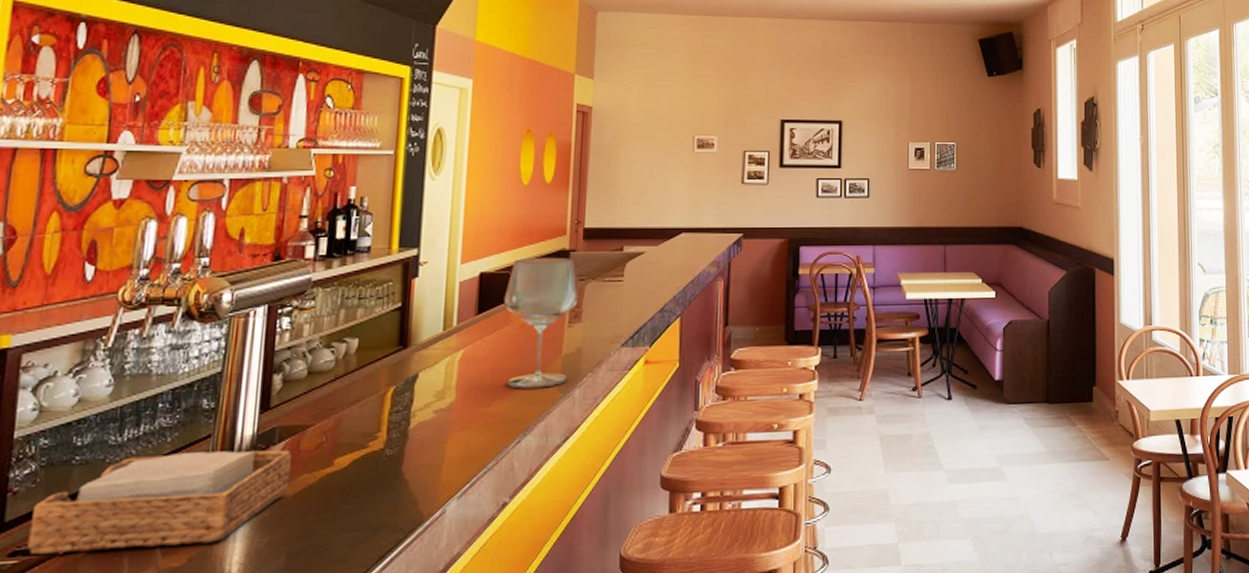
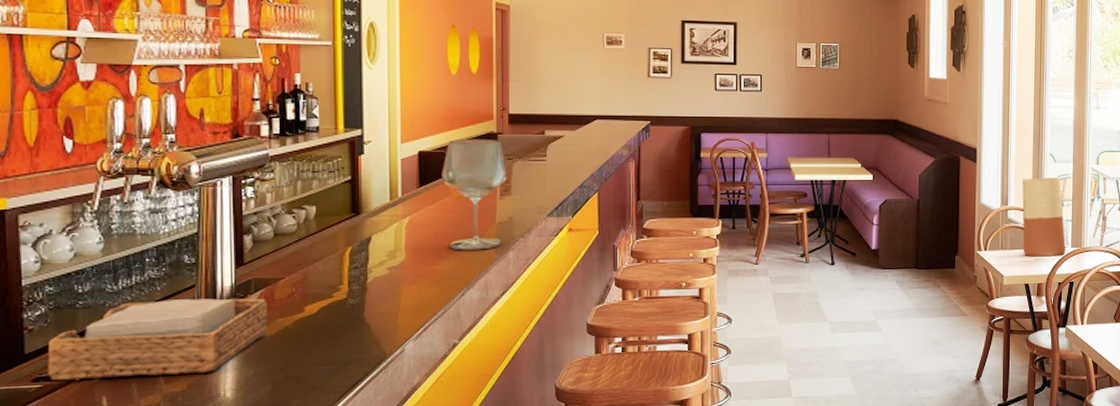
vase: none [1168,291,1222,387] -> present [1022,177,1066,257]

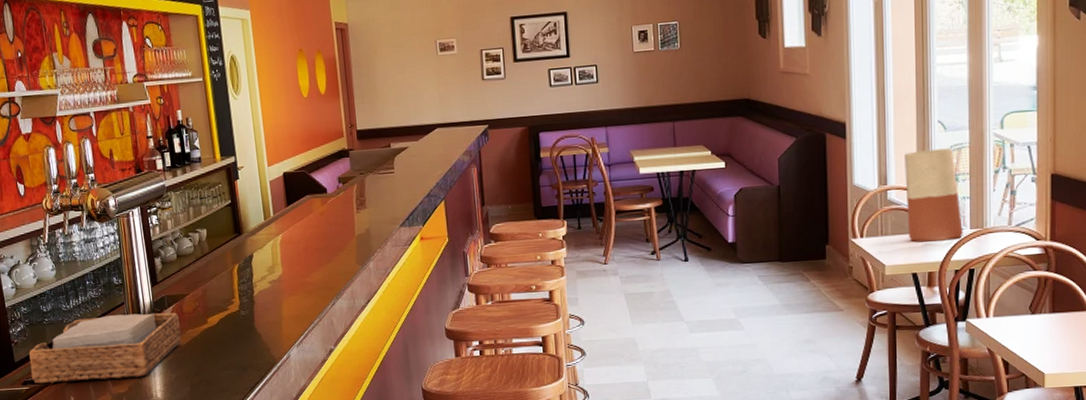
wine glass: present [441,138,508,251] -> none [304,156,362,263]

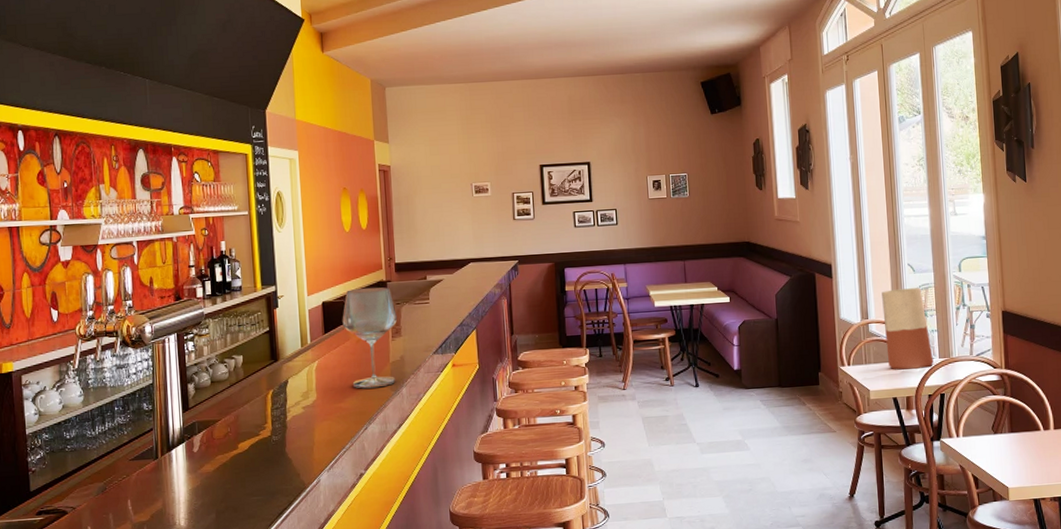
napkin holder: present [29,312,181,384] -> none [46,438,210,513]
wine glass: none [304,156,362,263] -> present [342,287,398,389]

